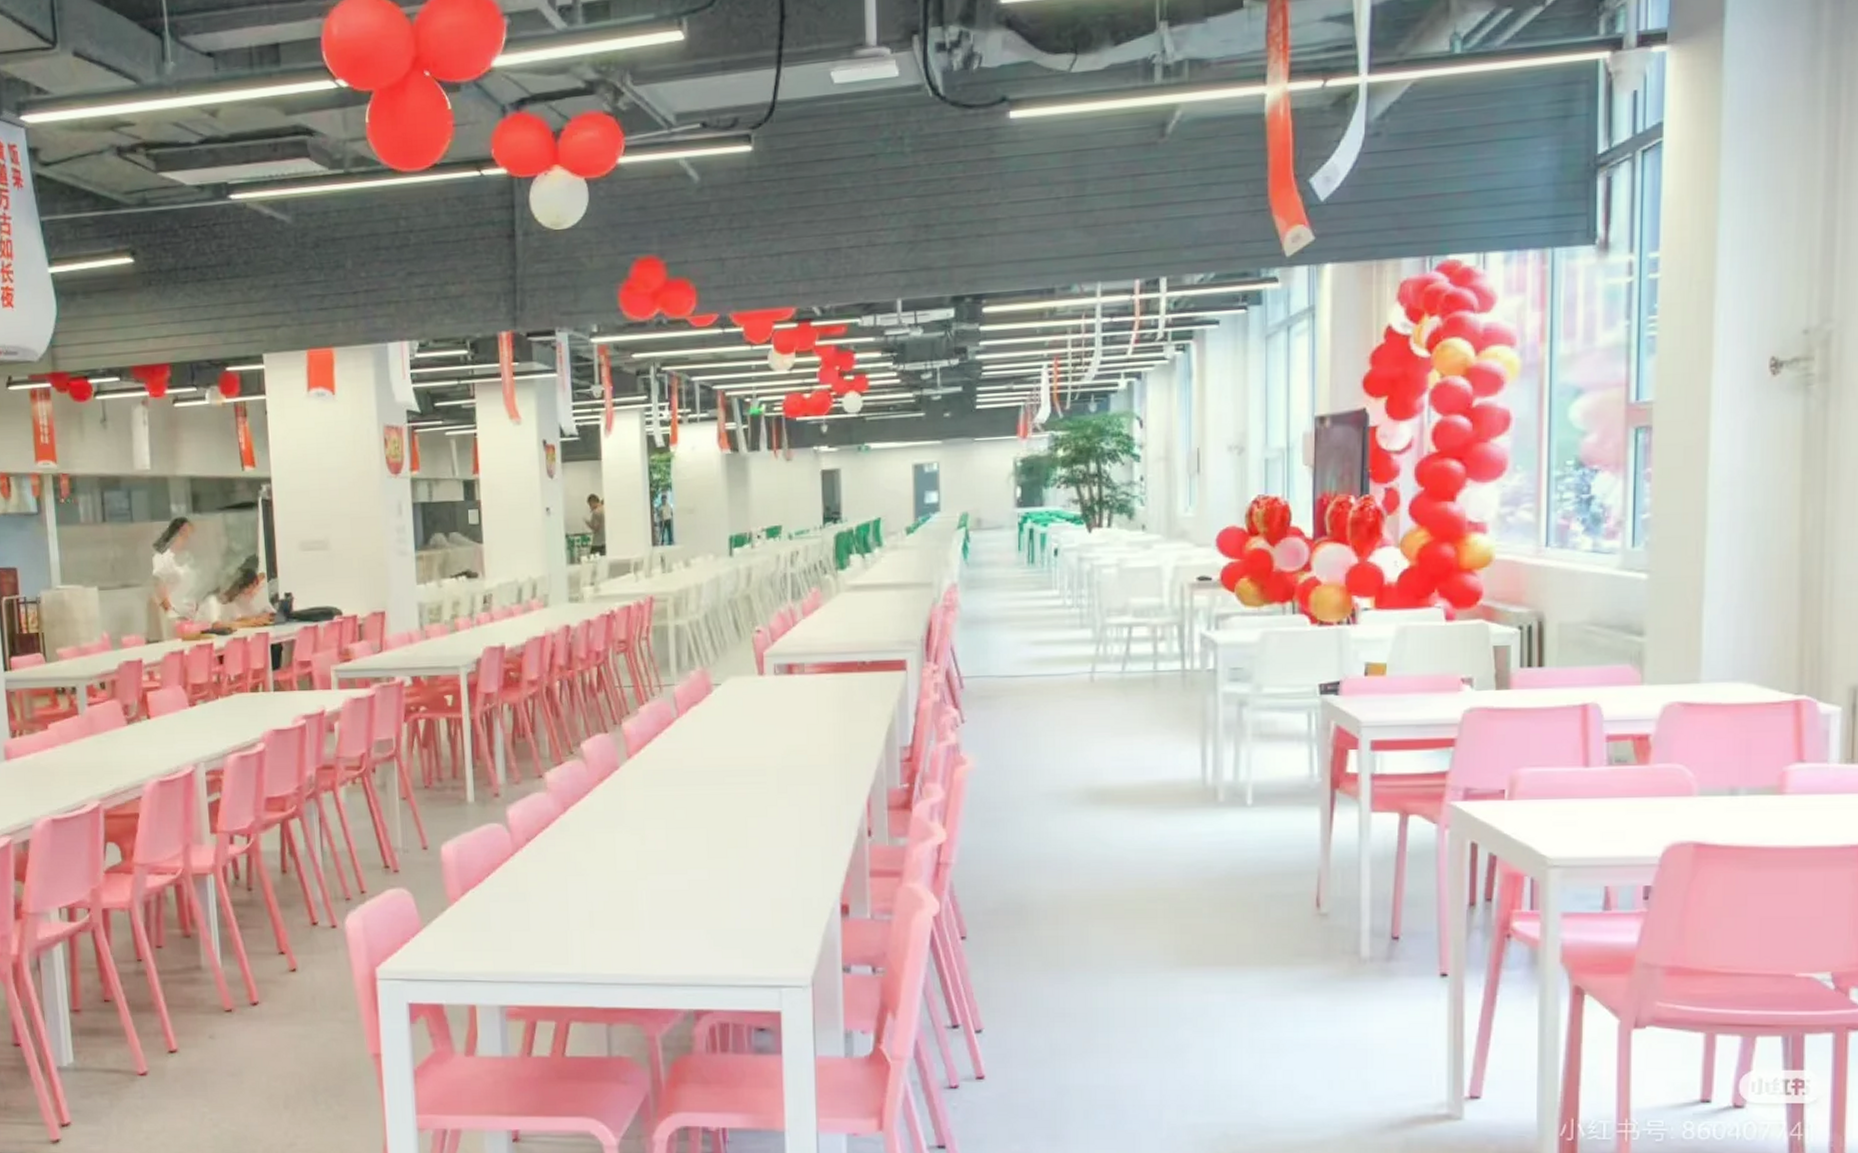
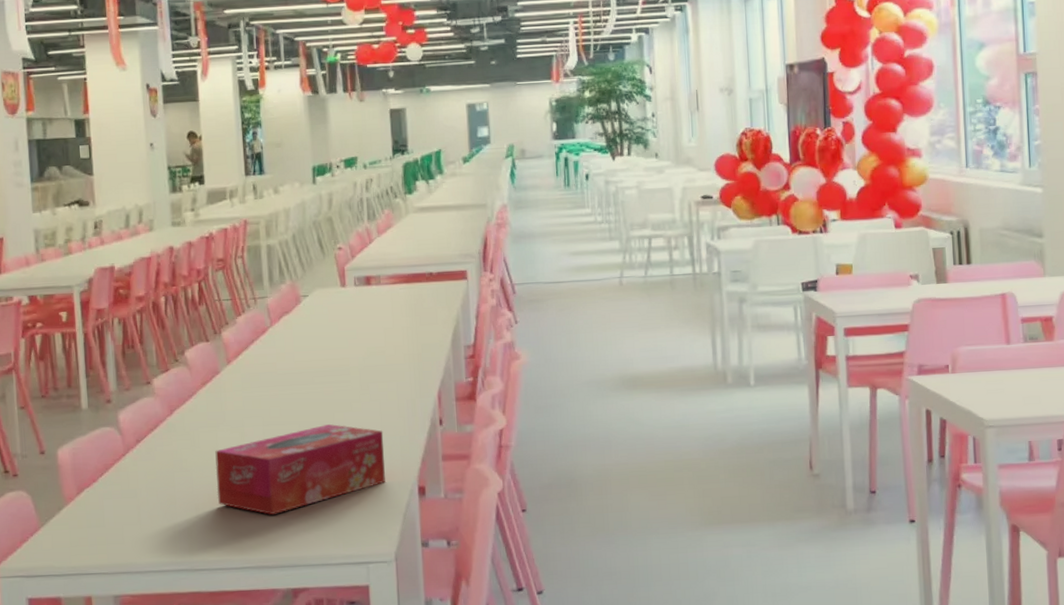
tissue box: none [612,830,803,928] -> present [215,424,385,515]

